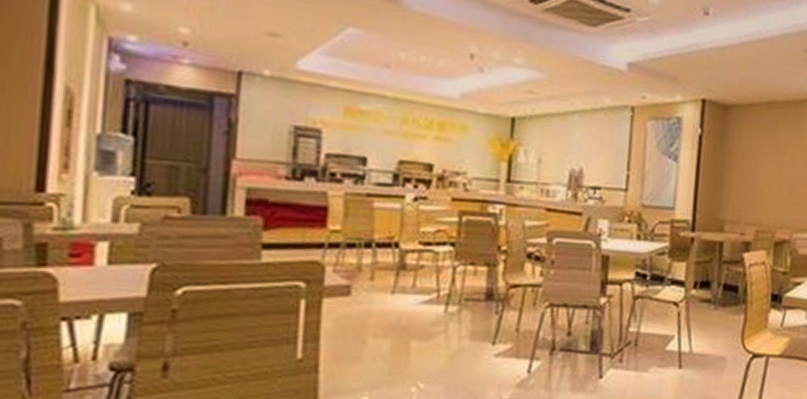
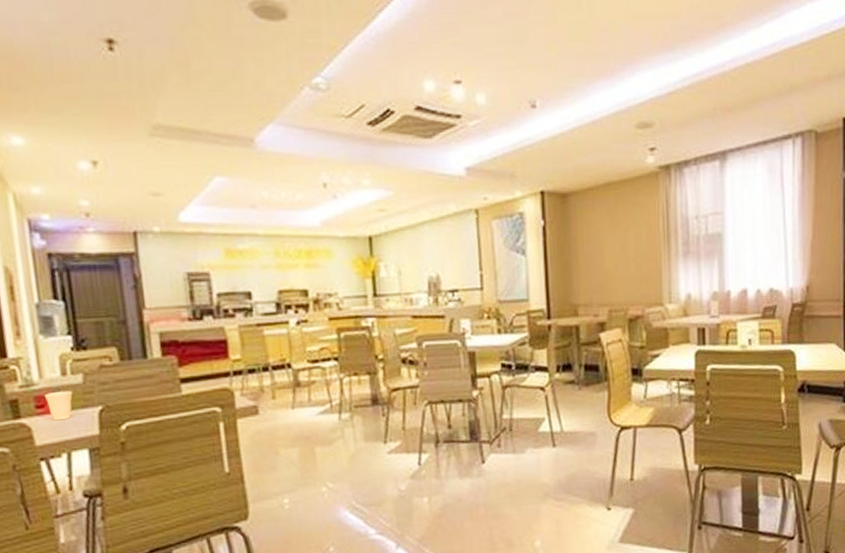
cup: none [83,240,122,275] -> present [44,390,73,421]

